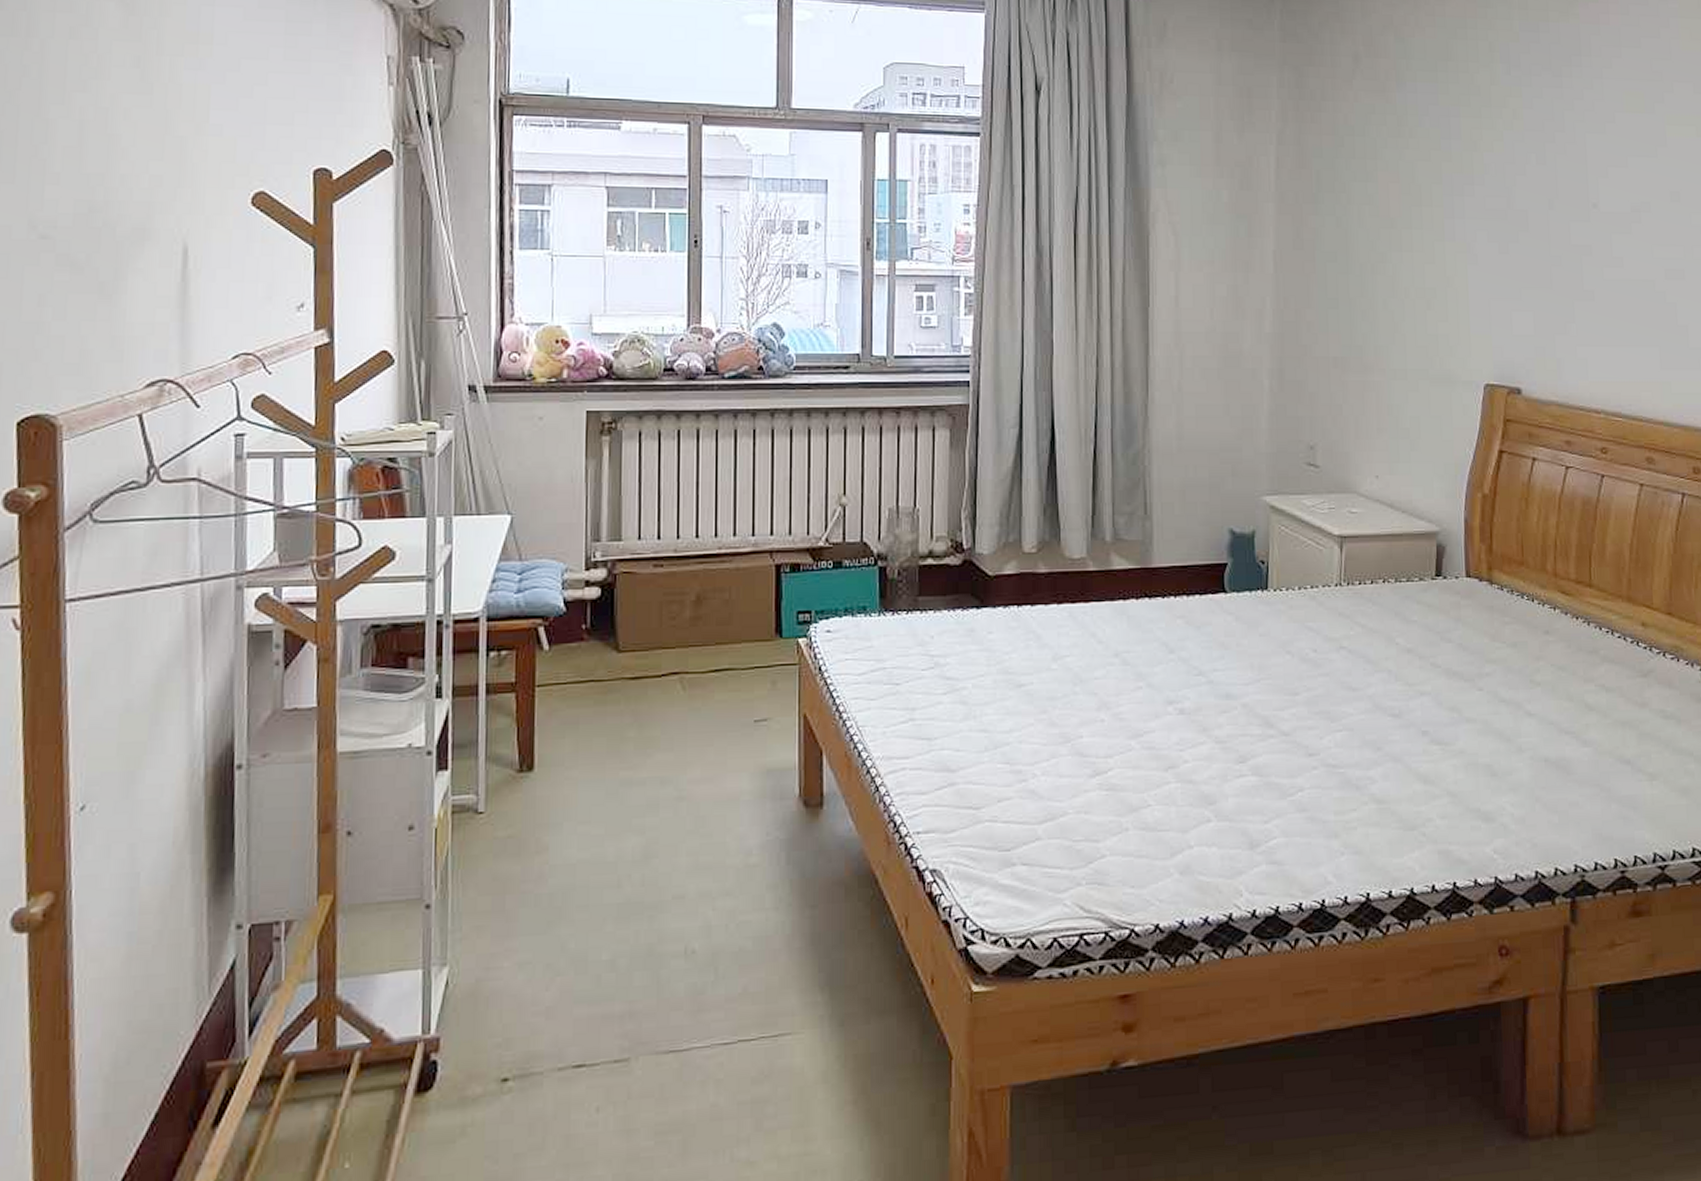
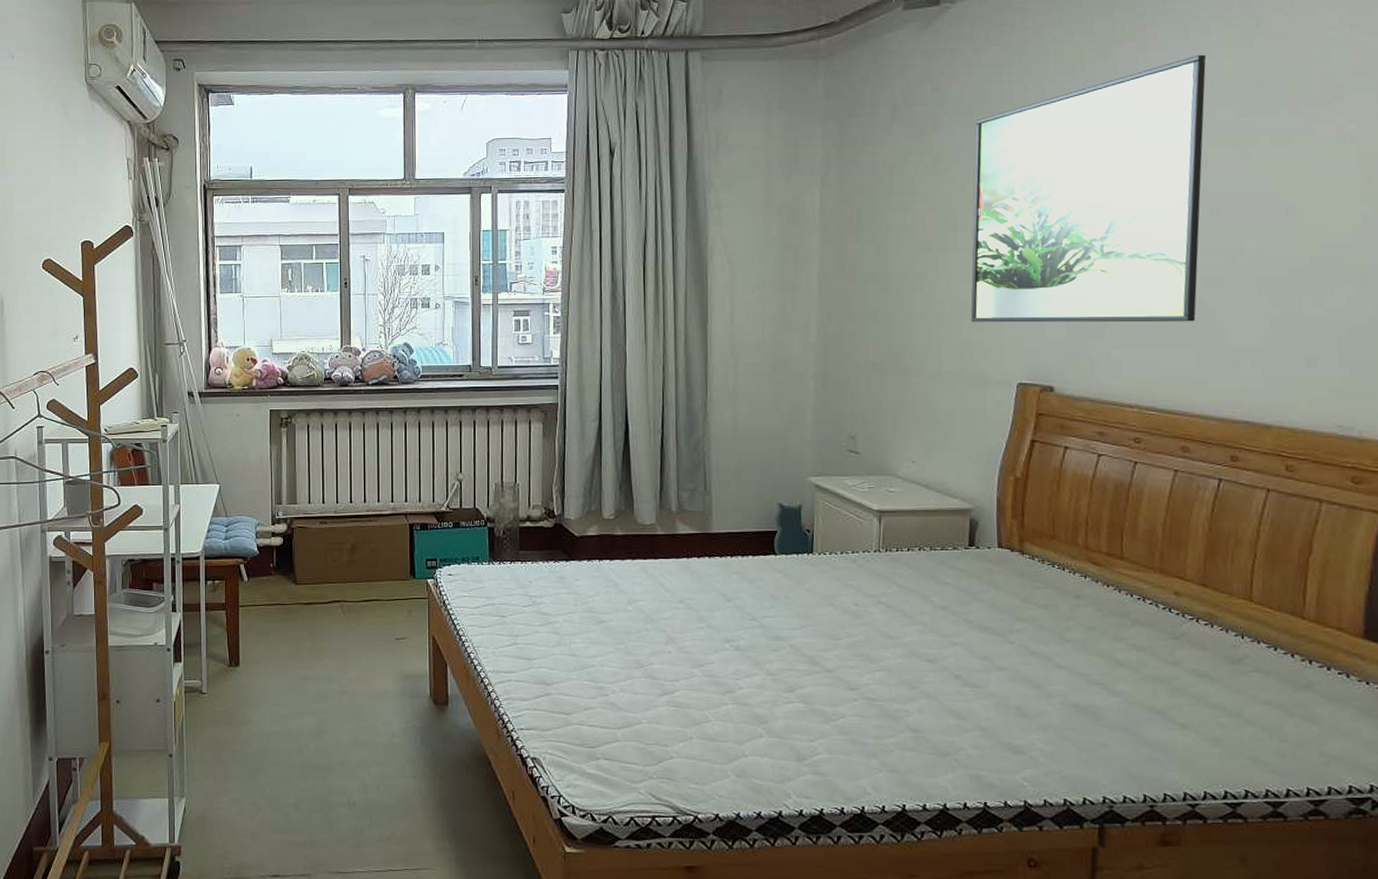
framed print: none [1436,22,1665,318] -> present [970,54,1207,323]

